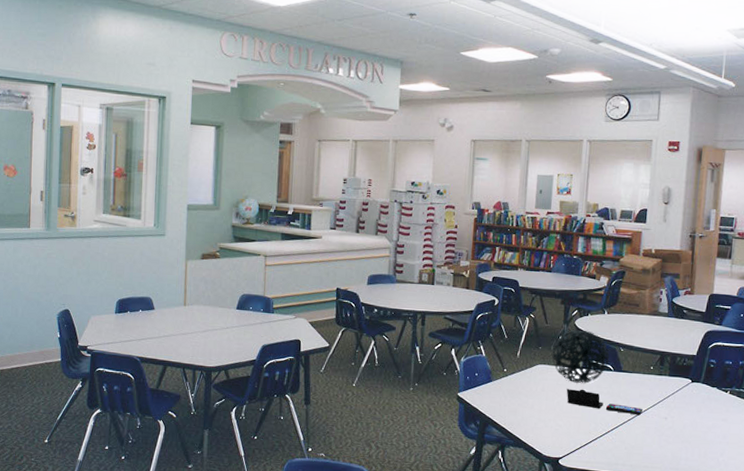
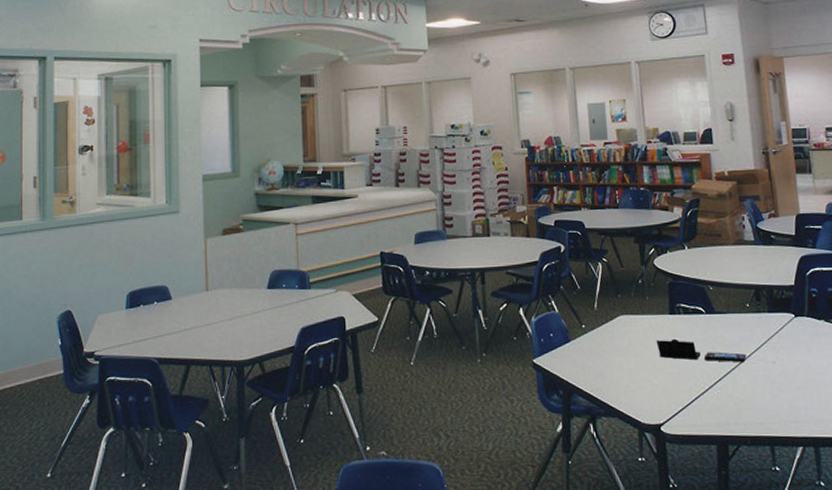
decorative orb: present [552,329,609,383] -> none [633,270,699,332]

